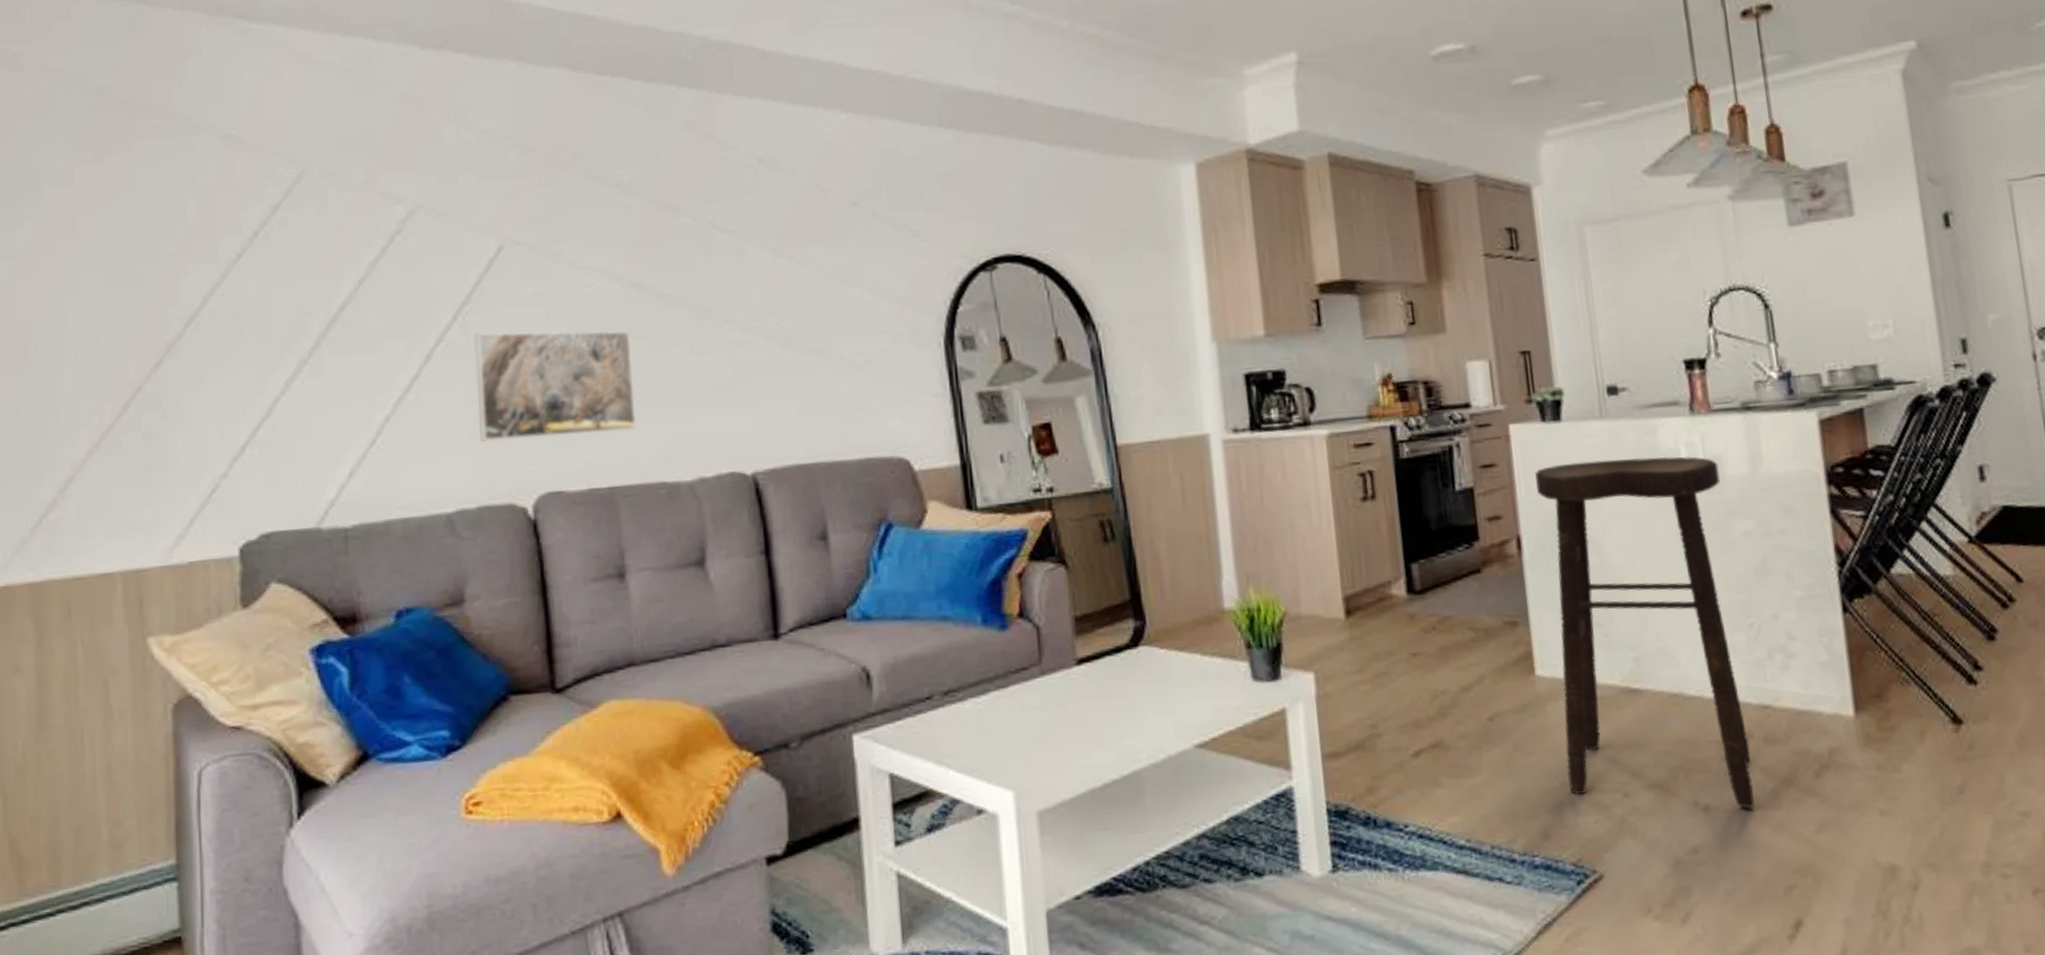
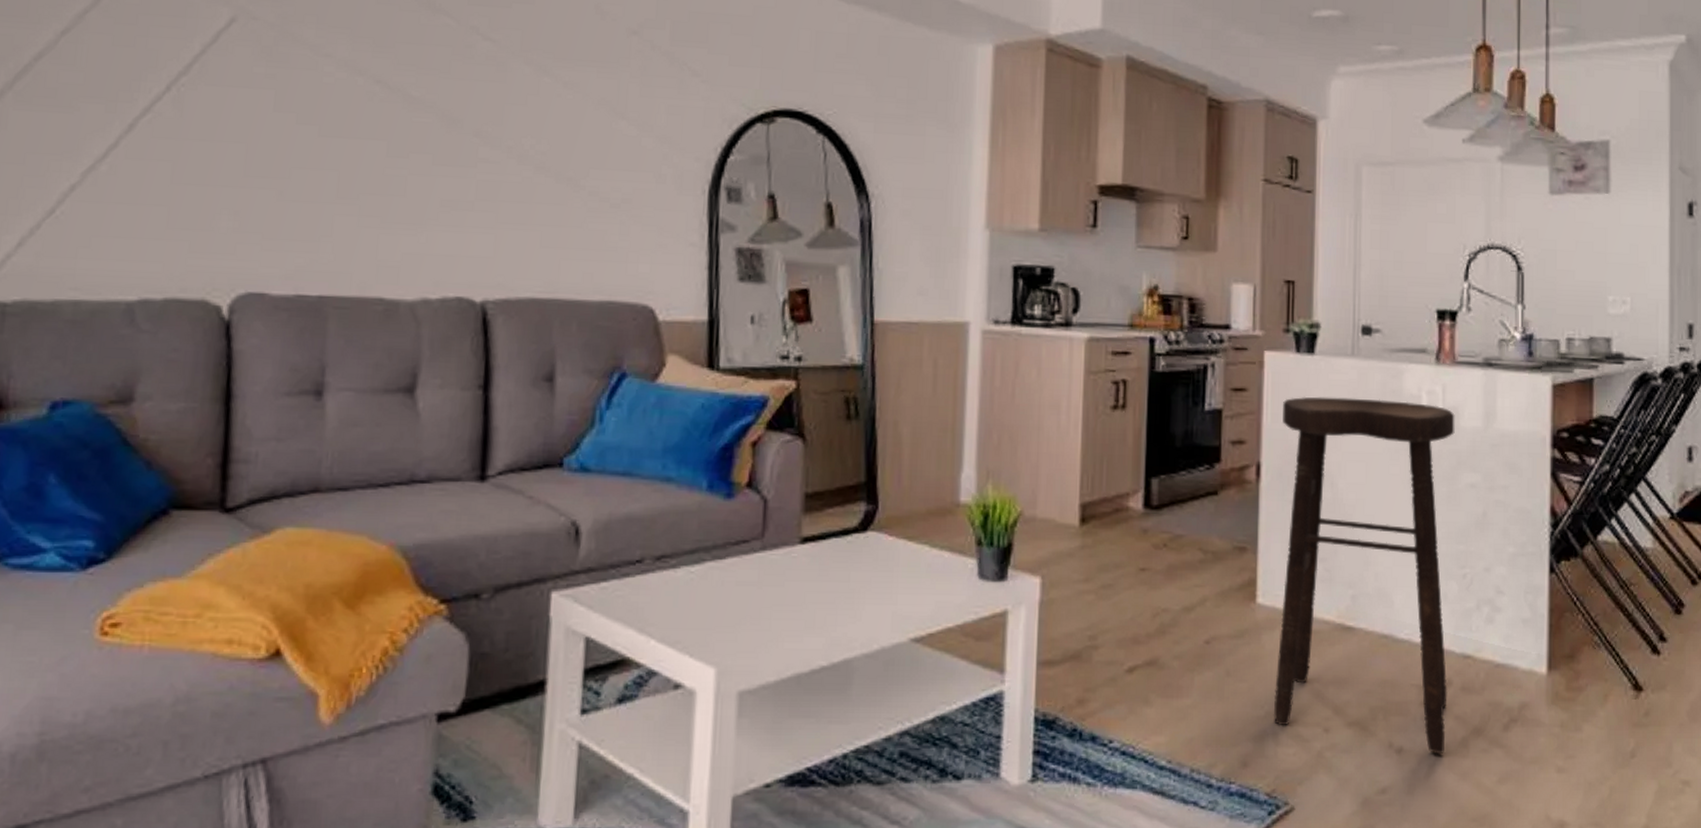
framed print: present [474,330,637,442] -> none [178,109,367,238]

